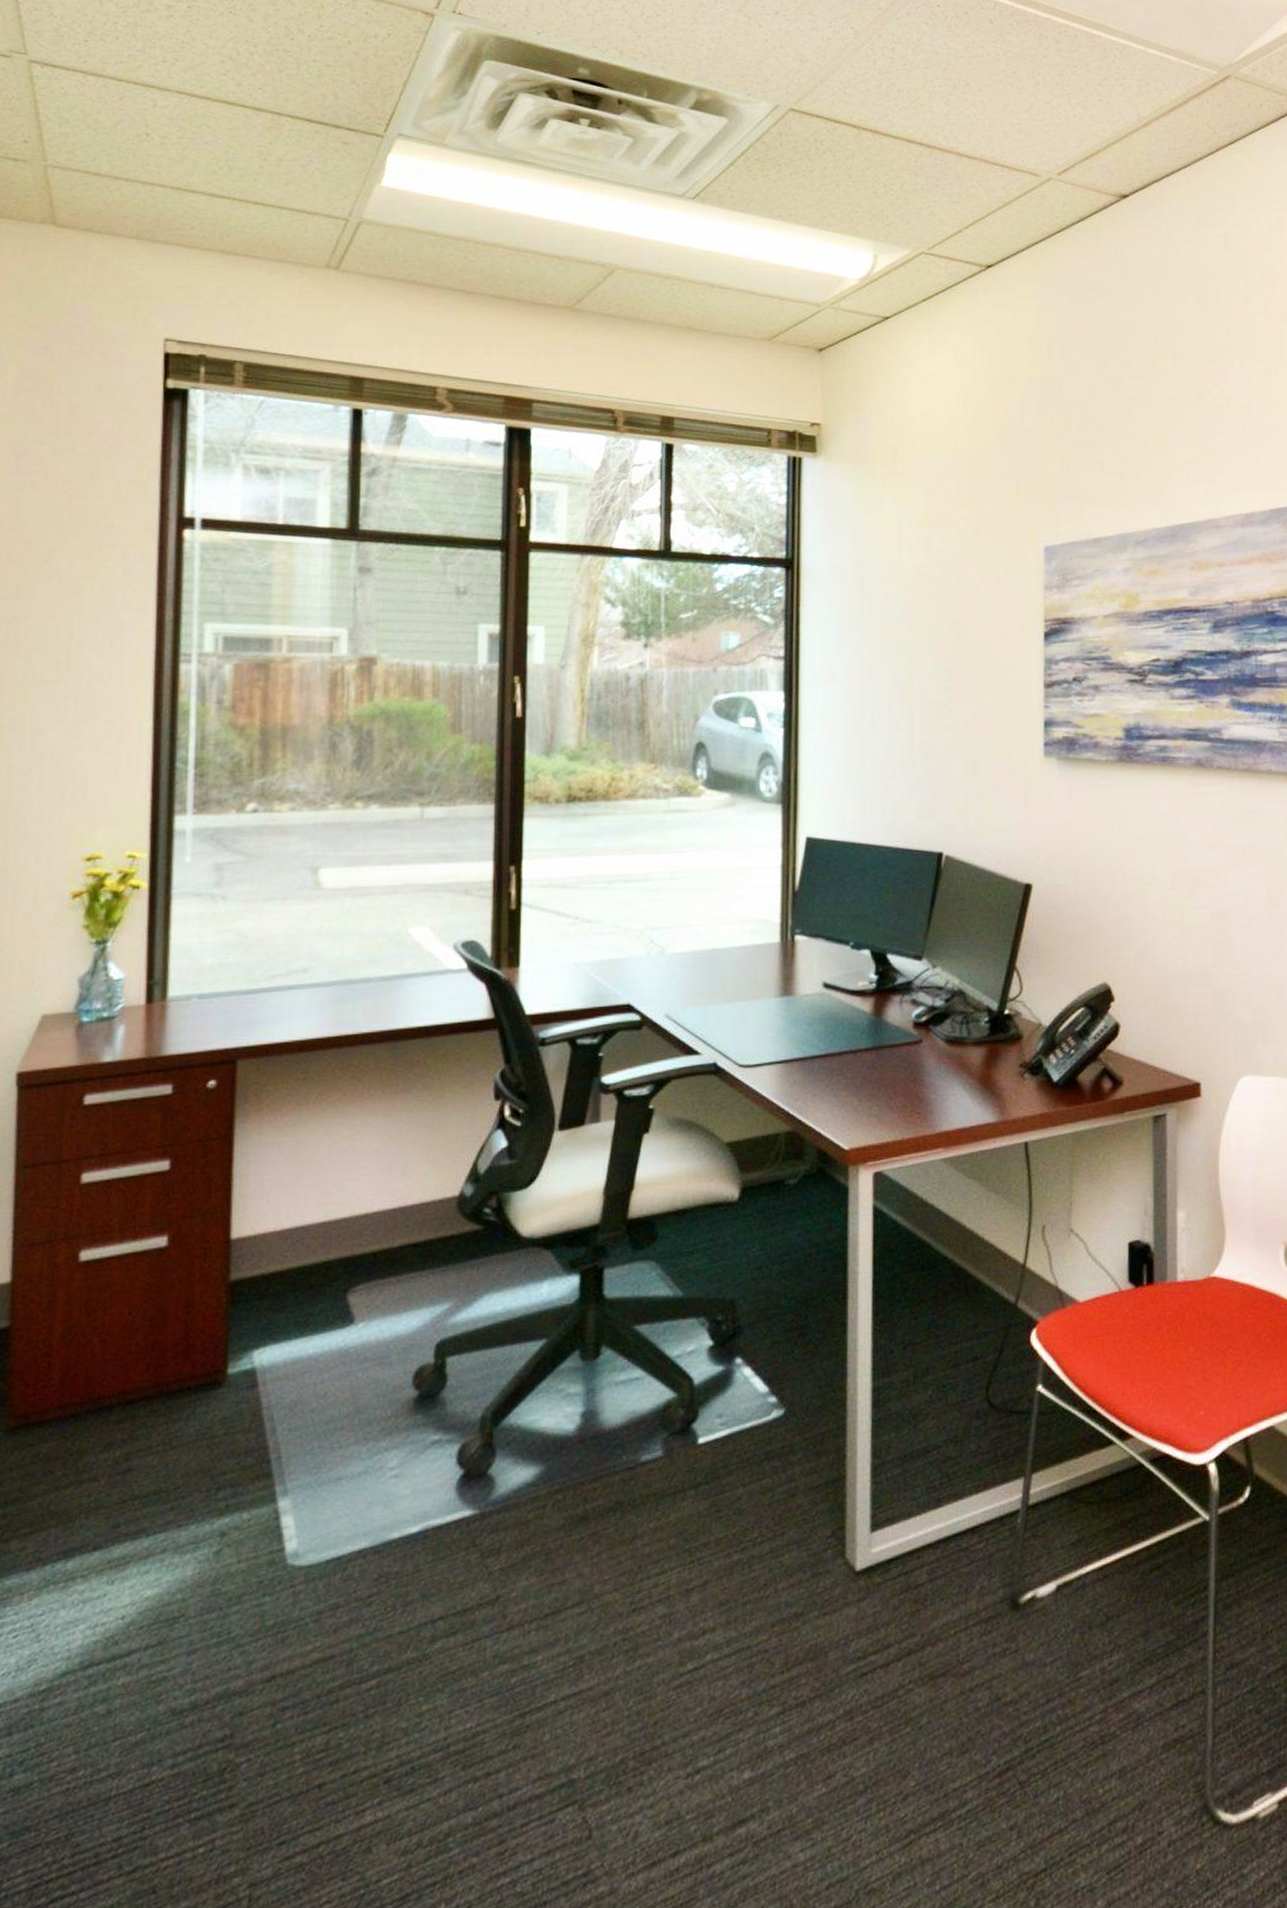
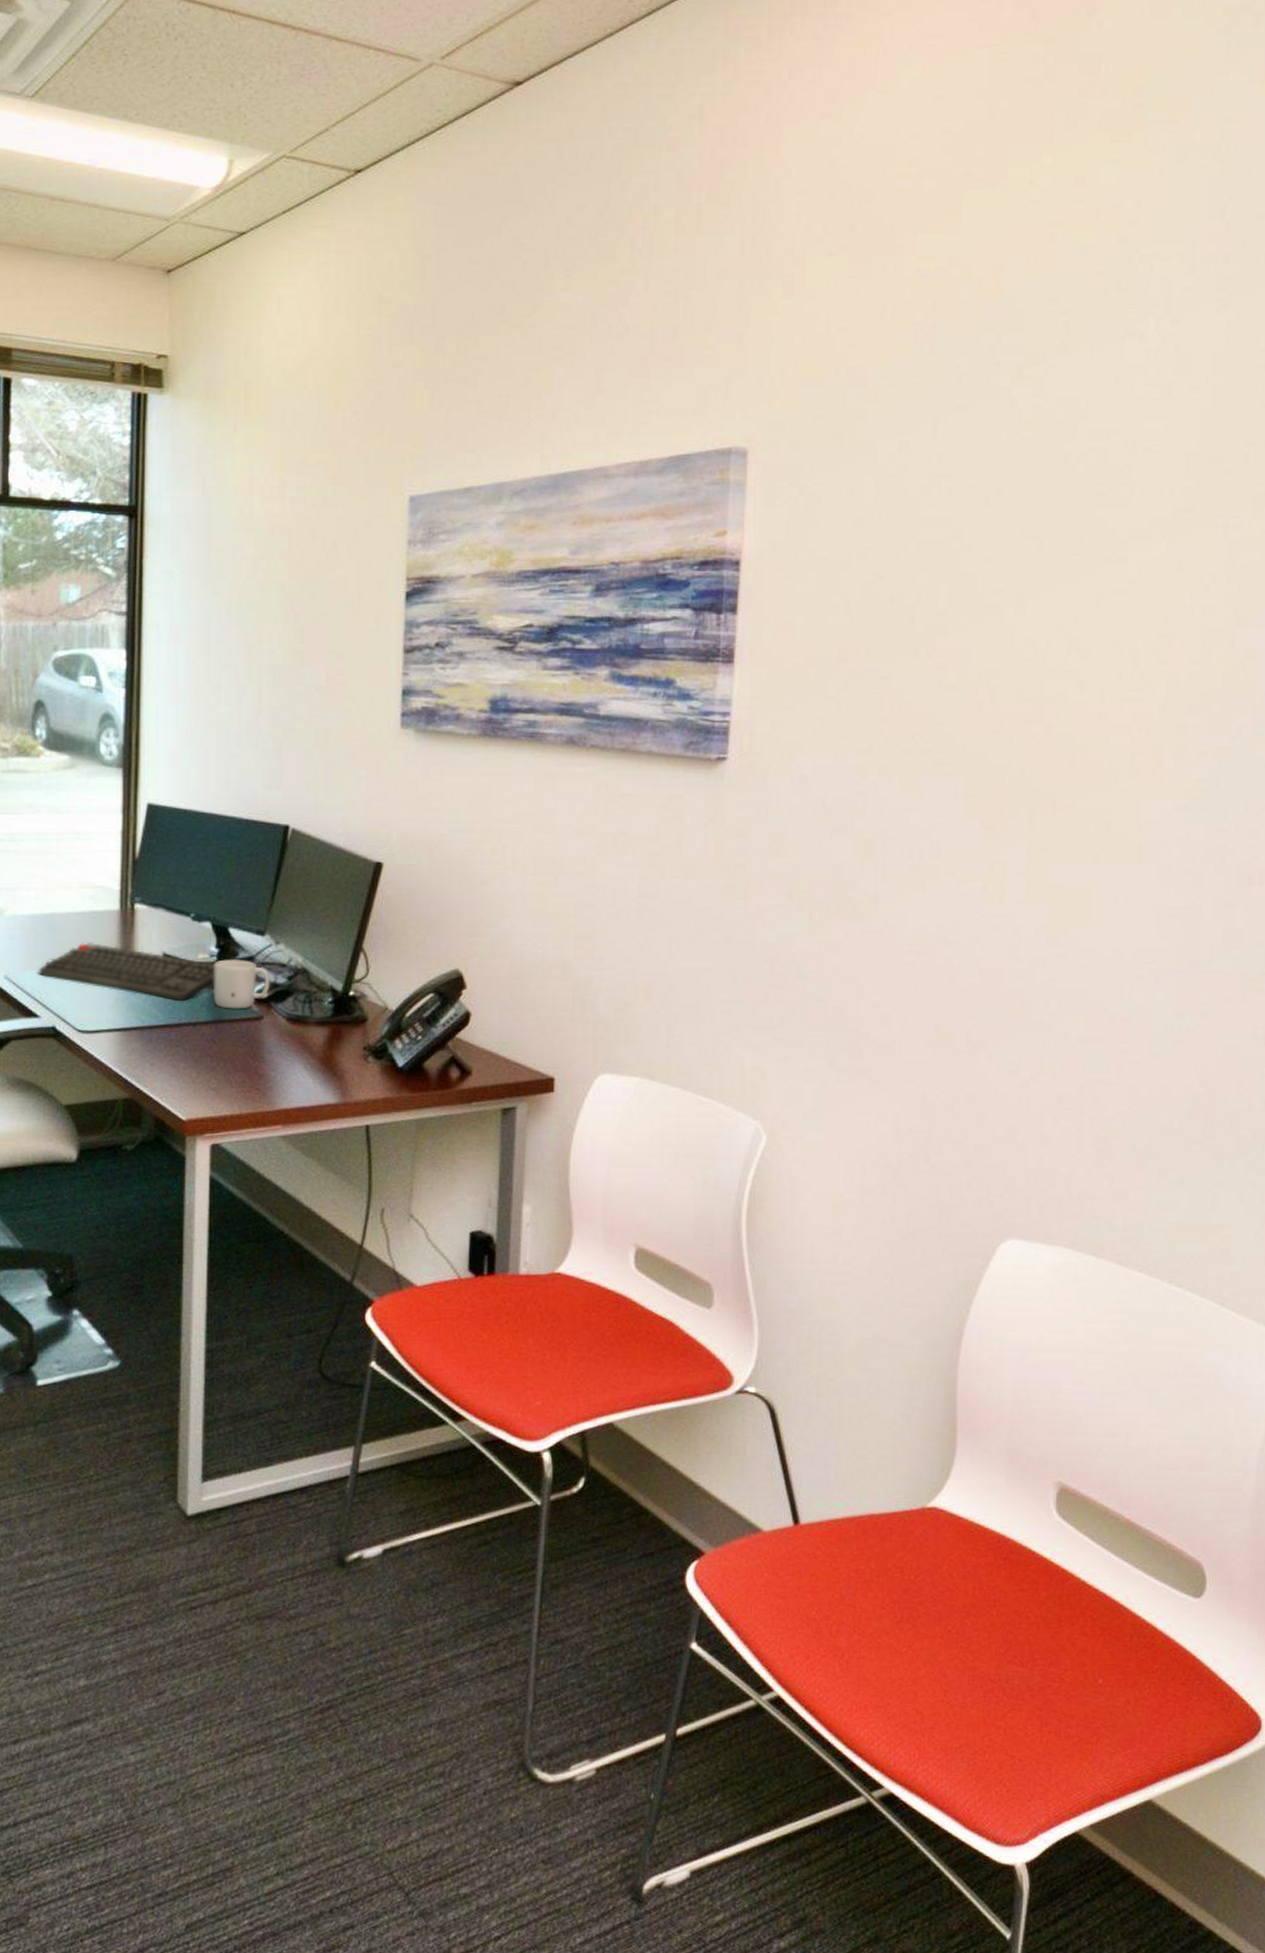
computer keyboard: none [699,975,875,1031] -> present [38,942,215,1002]
mug: none [873,985,928,1035] -> present [214,959,270,1009]

